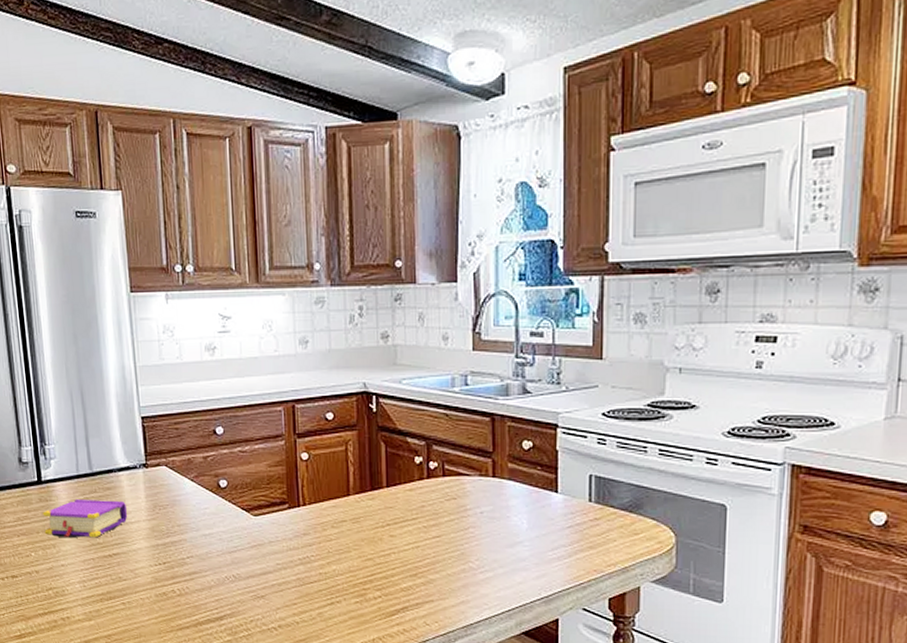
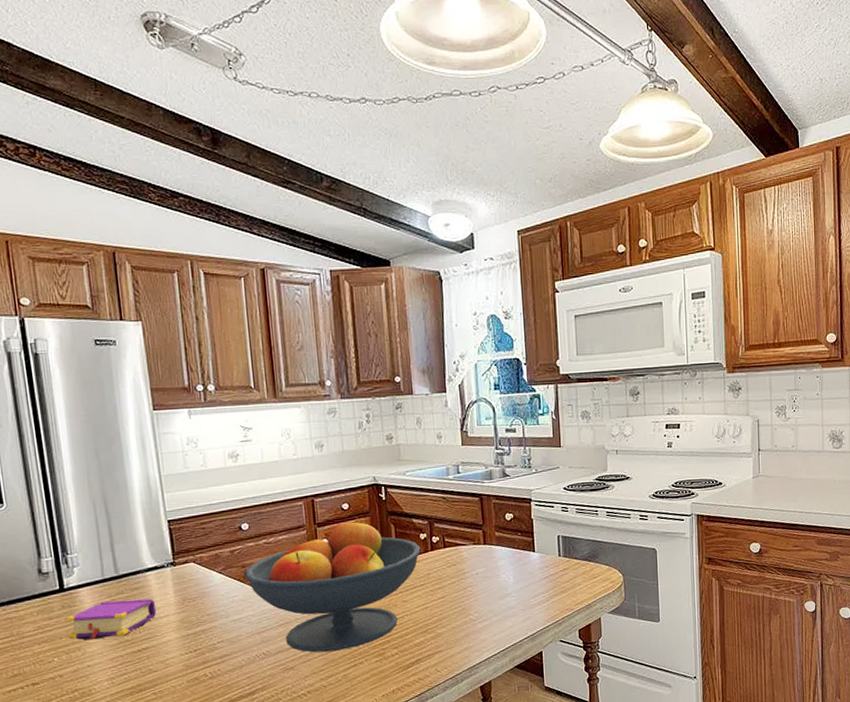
fruit bowl: none [218,430,415,584] -> present [245,517,421,653]

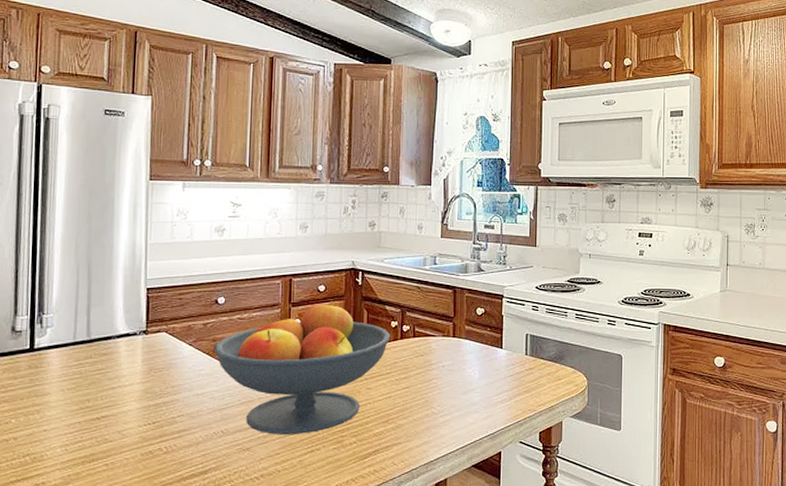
book: present [66,598,157,640] -> none [29,365,122,404]

